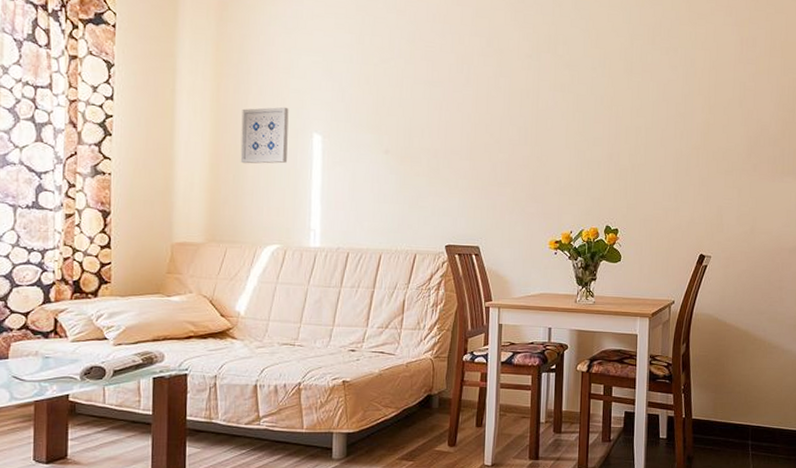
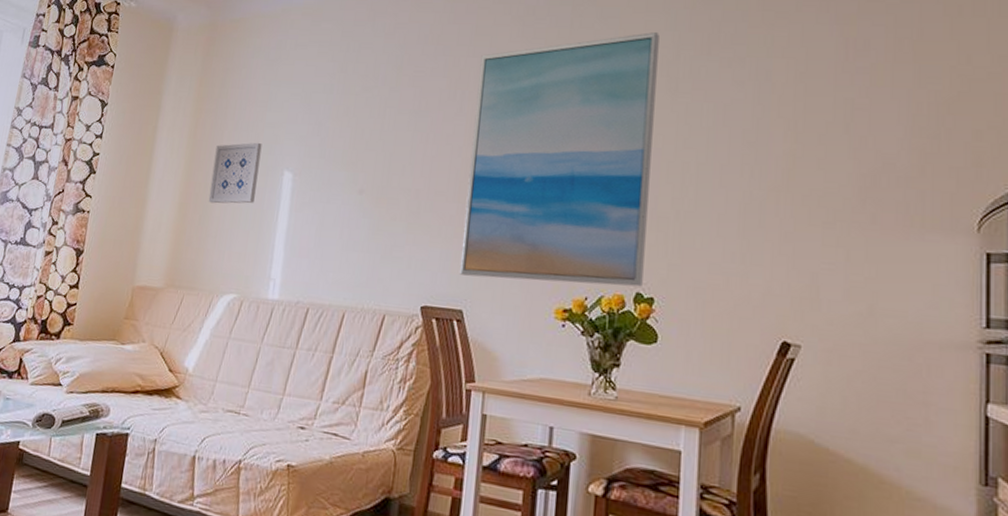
wall art: none [474,23,619,222] -> present [459,32,659,287]

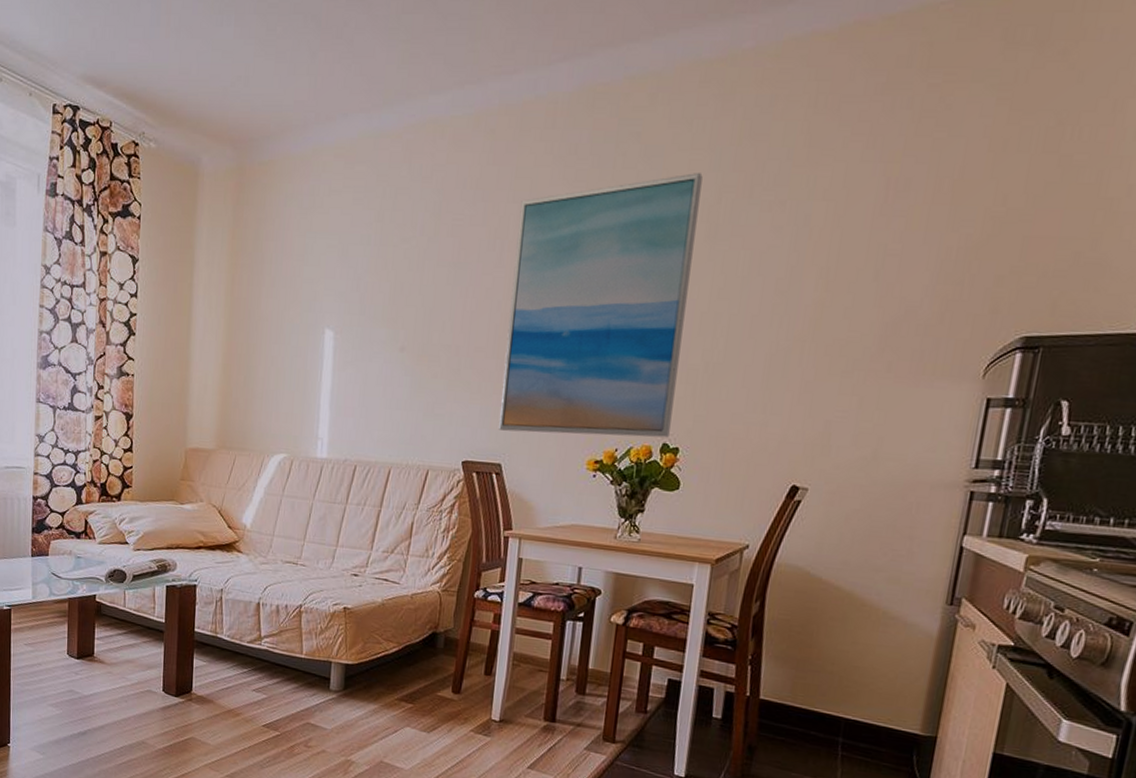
wall art: present [208,142,262,204] -> none [251,299,301,365]

